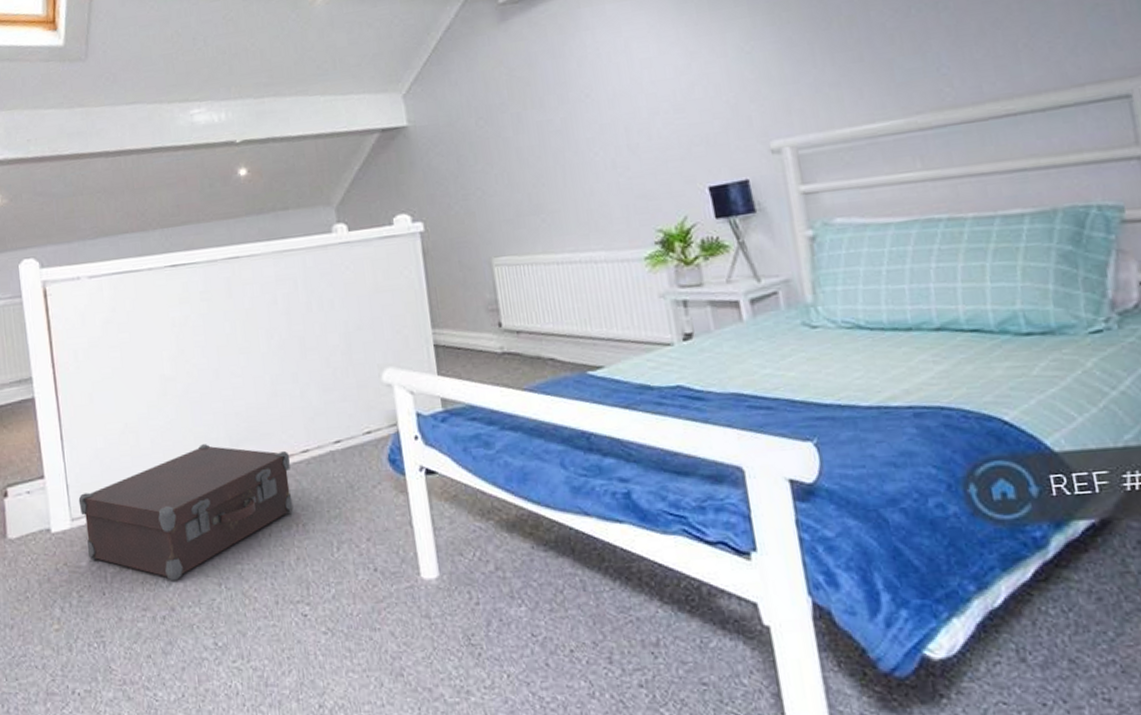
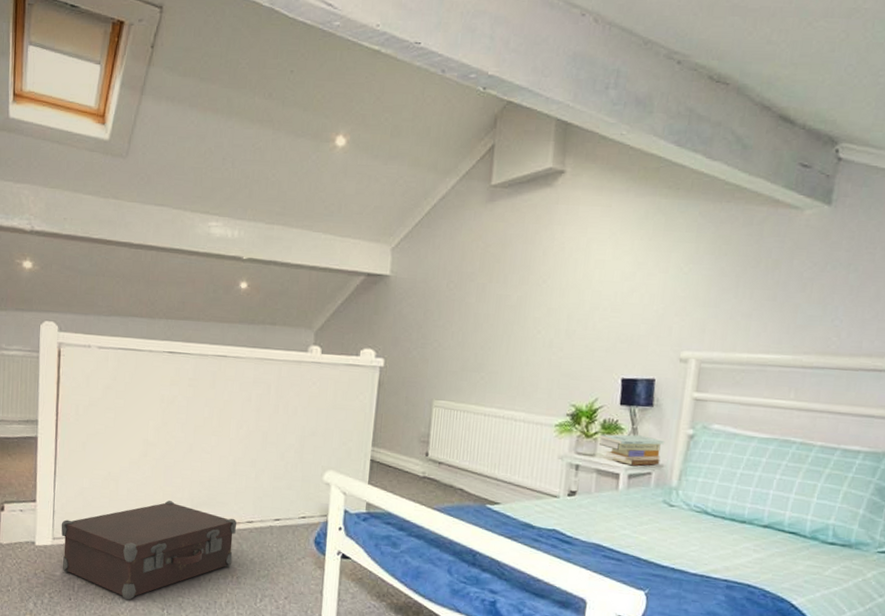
books: none [701,249,784,289] -> present [599,434,665,466]

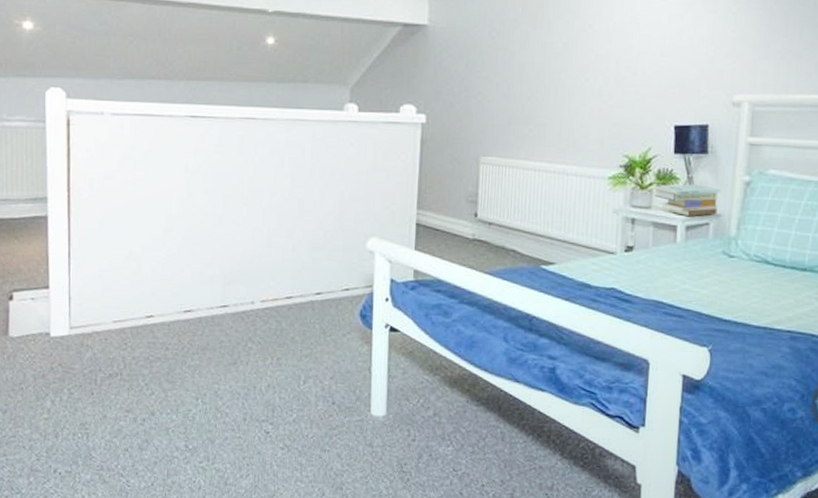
suitcase: present [61,500,237,600] -> none [78,279,275,391]

